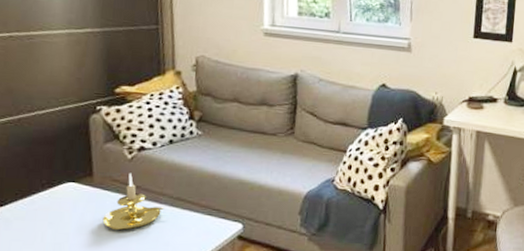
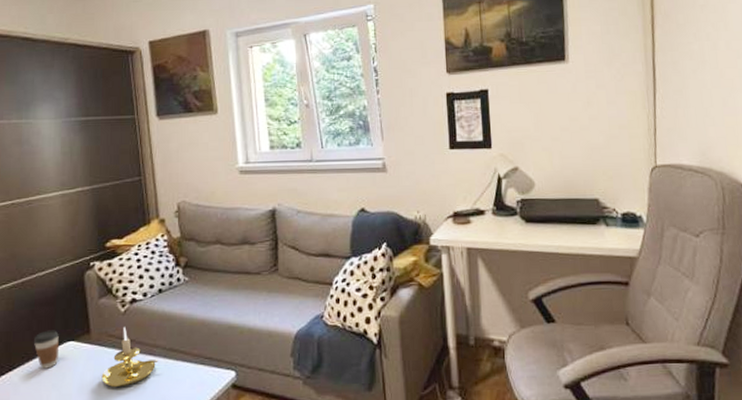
coffee cup: none [28,169,58,207] -> present [33,330,59,369]

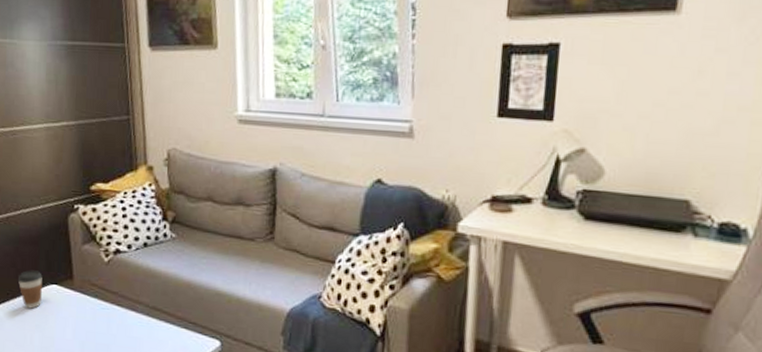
candle holder: present [101,326,158,387] -> none [83,277,141,339]

